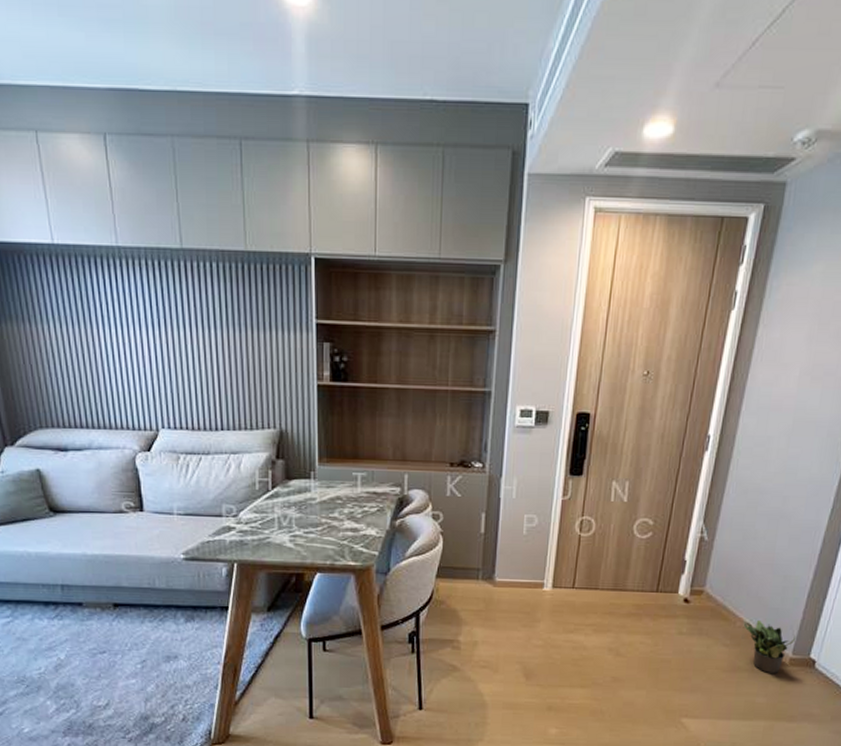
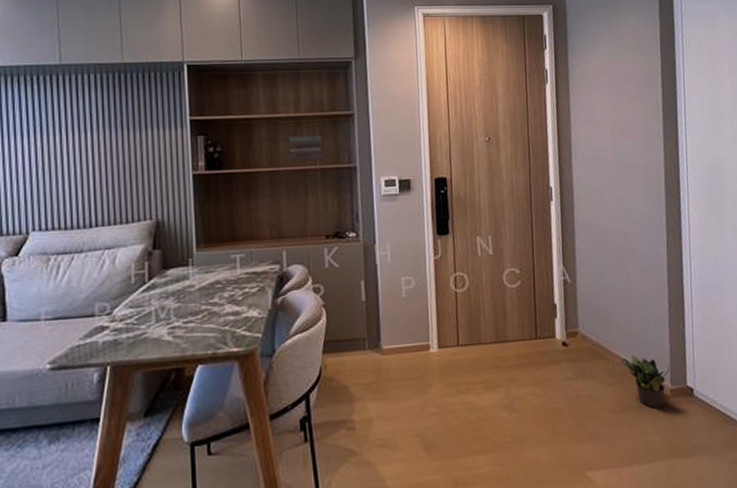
books: none [417,352,457,380] -> present [287,135,324,161]

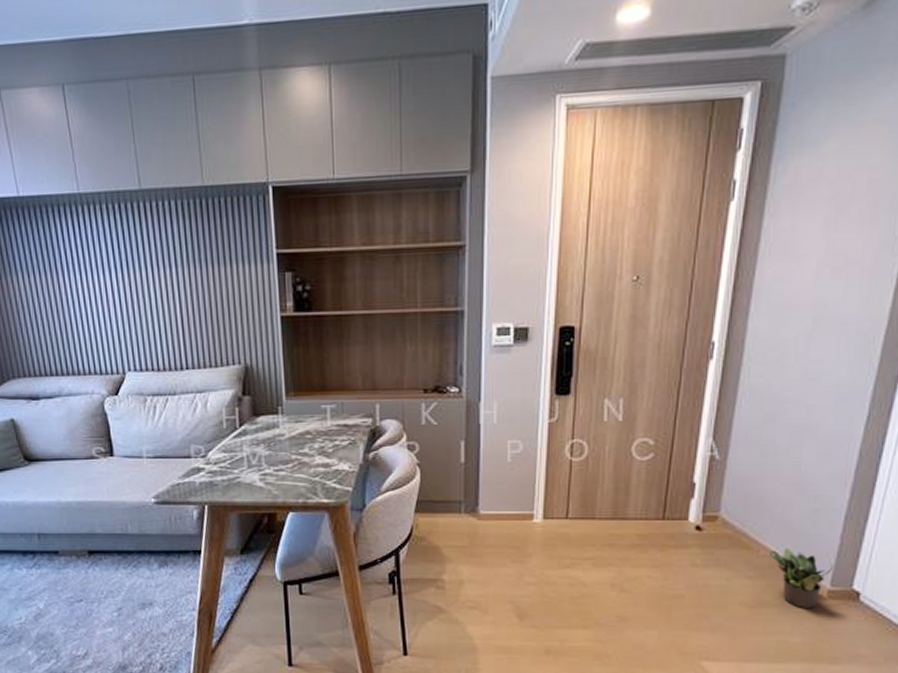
books: present [287,135,324,161] -> none [384,272,425,303]

